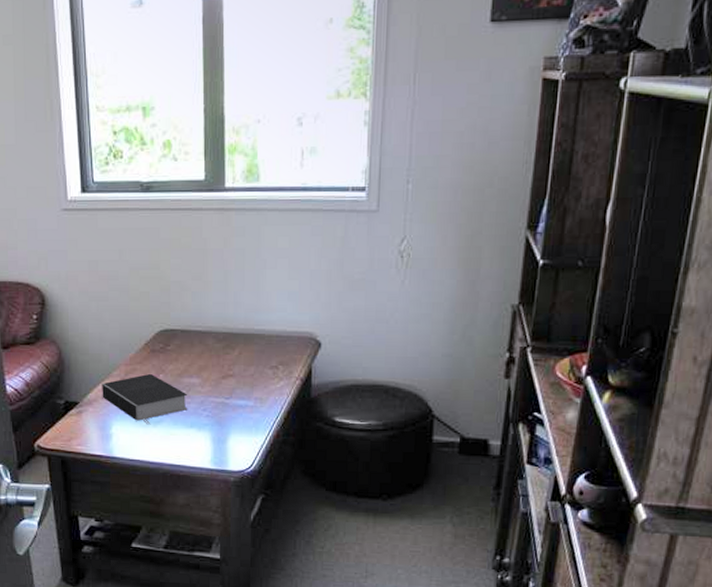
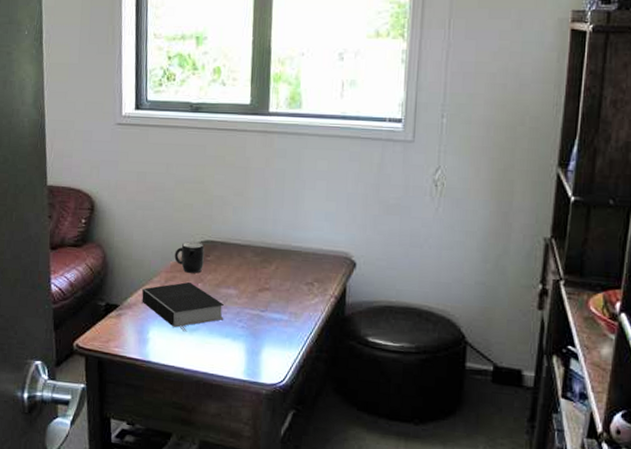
mug: none [133,331,164,364] -> present [174,241,204,273]

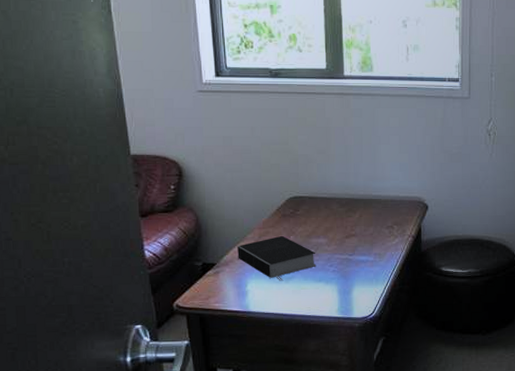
mug: present [174,241,204,273] -> none [266,198,294,227]

